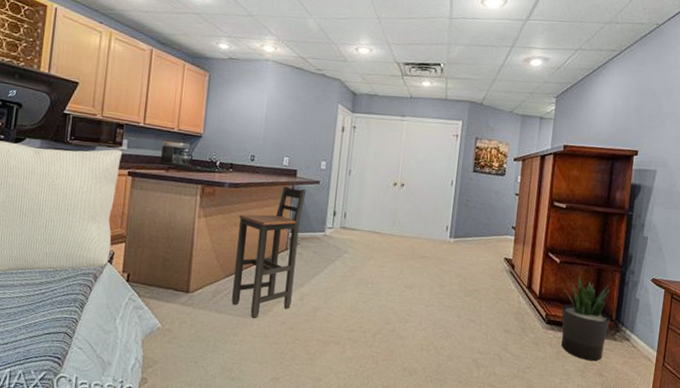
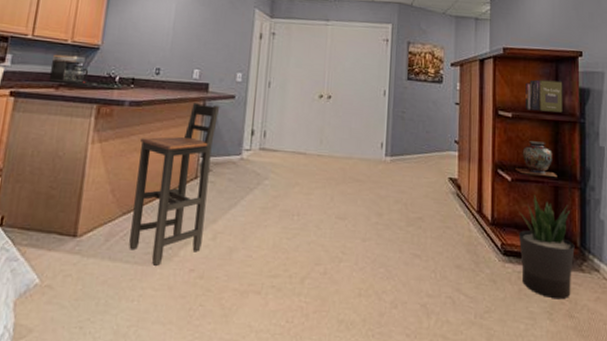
decorative vase: none [564,229,602,262] -> present [515,141,557,178]
books: none [579,175,616,206] -> present [525,79,563,113]

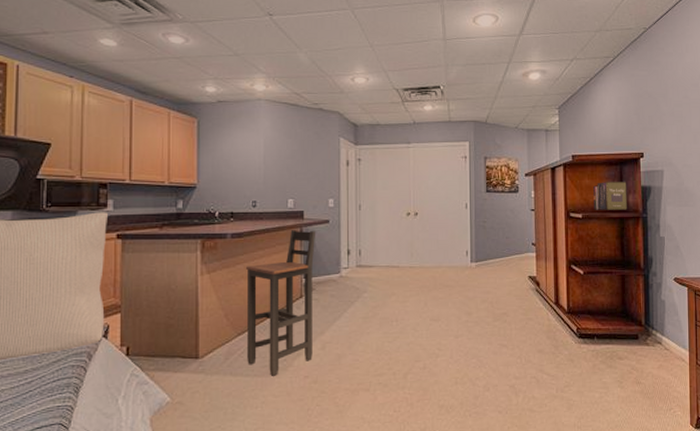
coffee maker: present [49,54,89,85] -> none [152,196,189,224]
decorative vase: present [515,141,557,178] -> none [587,237,624,268]
planter: present [518,194,575,298] -> none [591,284,640,369]

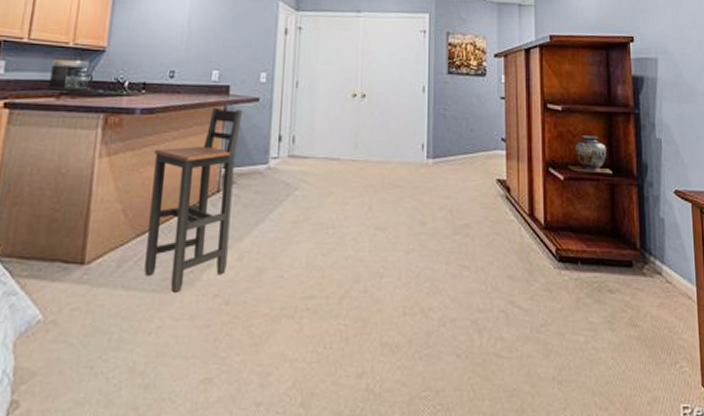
coffee maker: none [152,196,189,224] -> present [49,58,94,93]
decorative vase: none [587,237,624,268] -> present [568,135,613,175]
books: present [593,182,627,210] -> none [575,68,616,104]

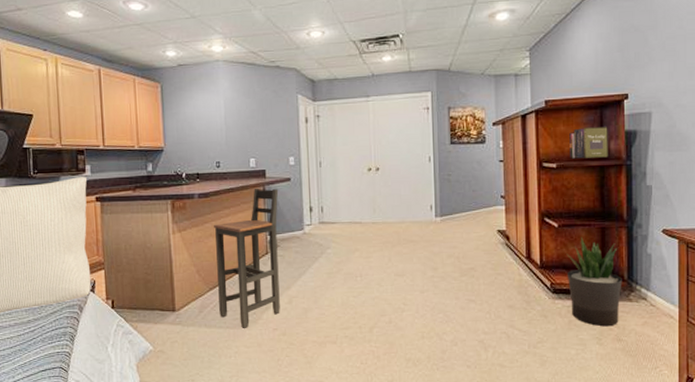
coffee maker: present [49,58,94,93] -> none [124,159,159,186]
decorative vase: present [568,135,613,175] -> none [562,187,604,220]
planter: none [573,193,635,306] -> present [566,237,622,326]
books: none [575,68,616,104] -> present [569,127,608,159]

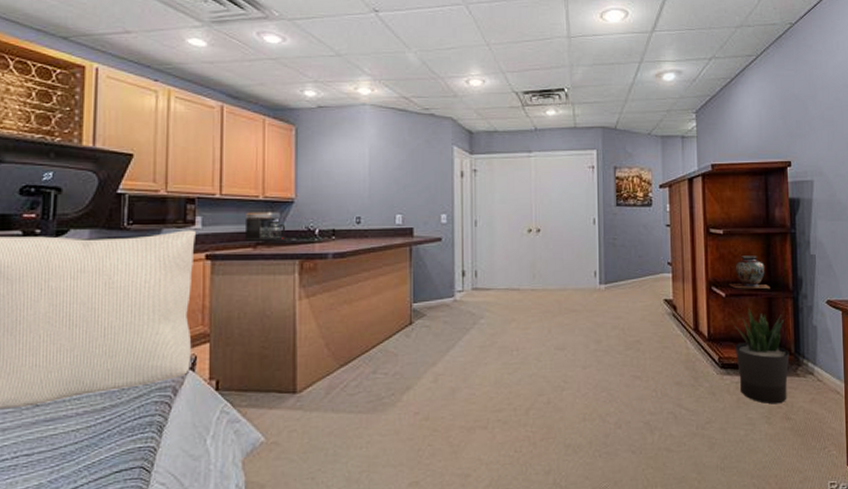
coffee maker: none [124,159,159,186] -> present [244,211,286,243]
bar stool: present [214,189,280,328] -> none [349,249,428,413]
decorative vase: none [562,187,604,220] -> present [729,255,770,290]
books: present [569,127,608,159] -> none [736,194,773,225]

